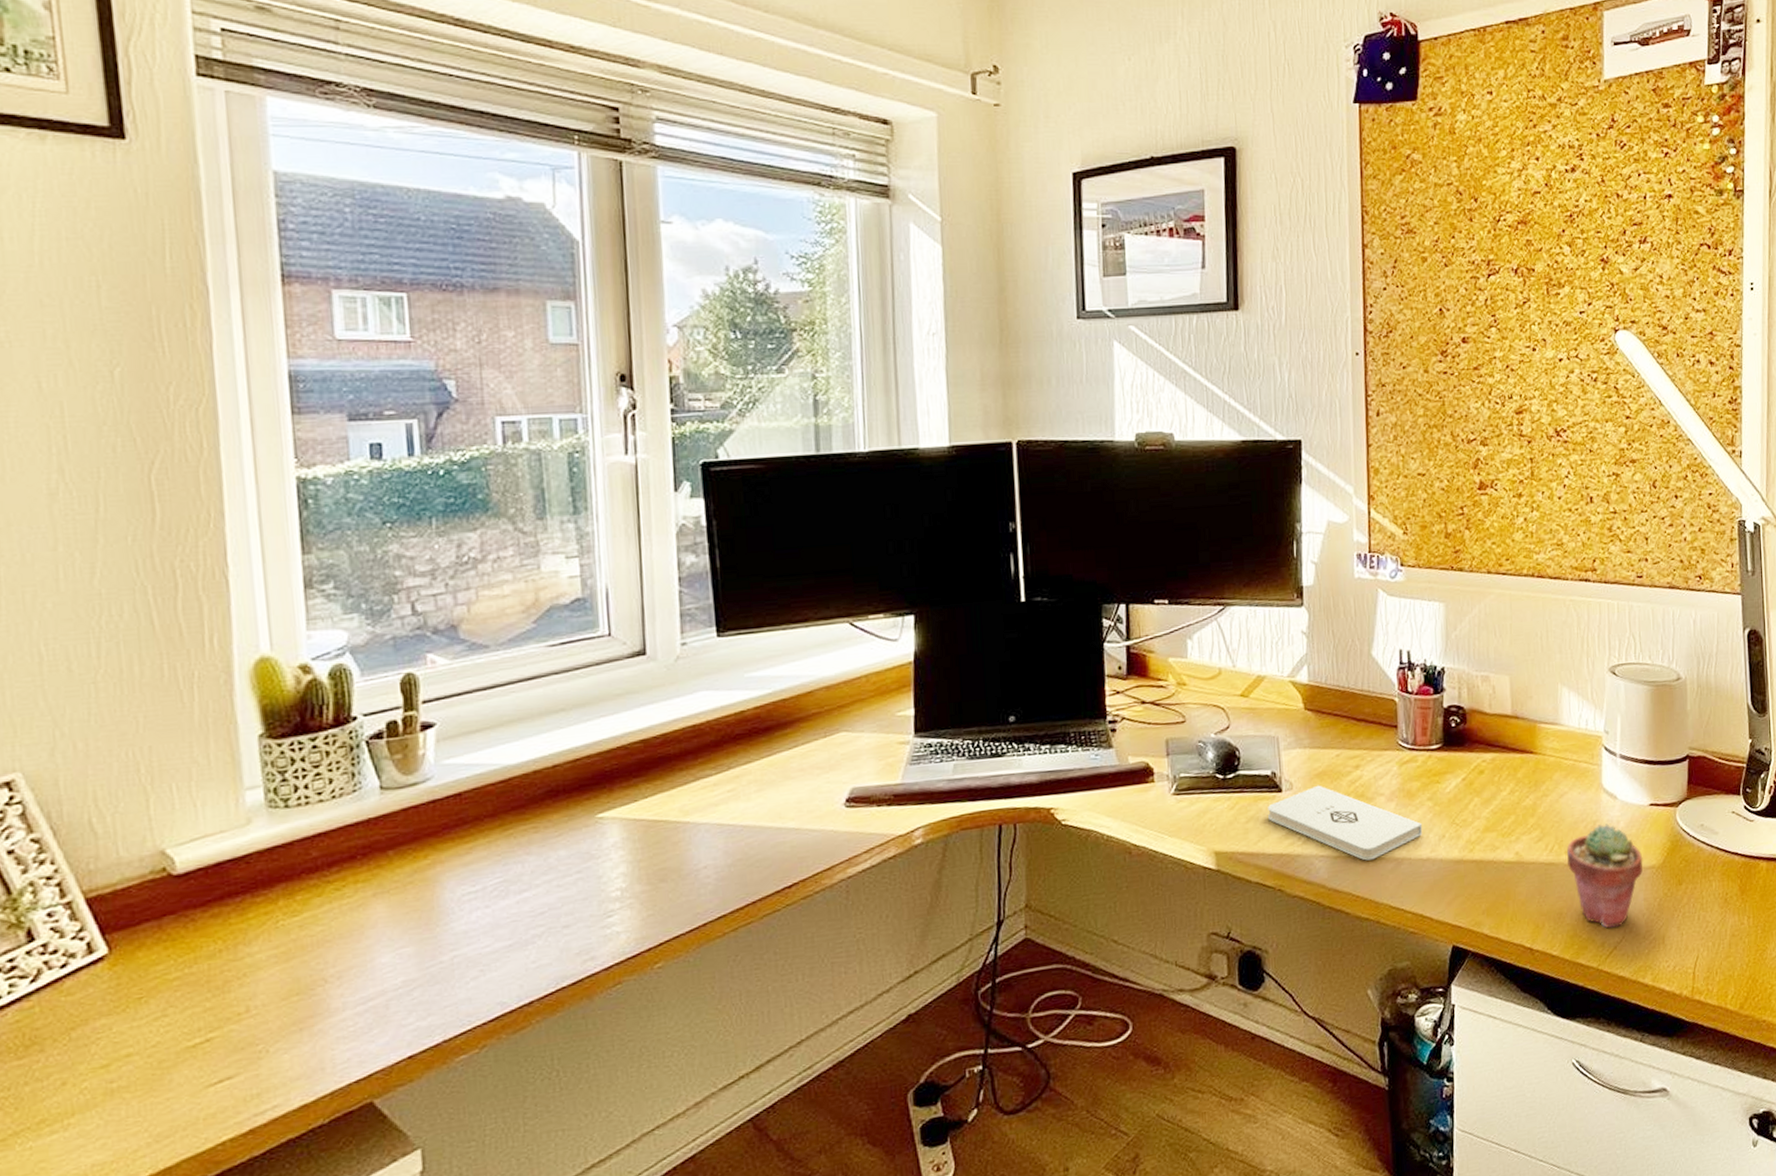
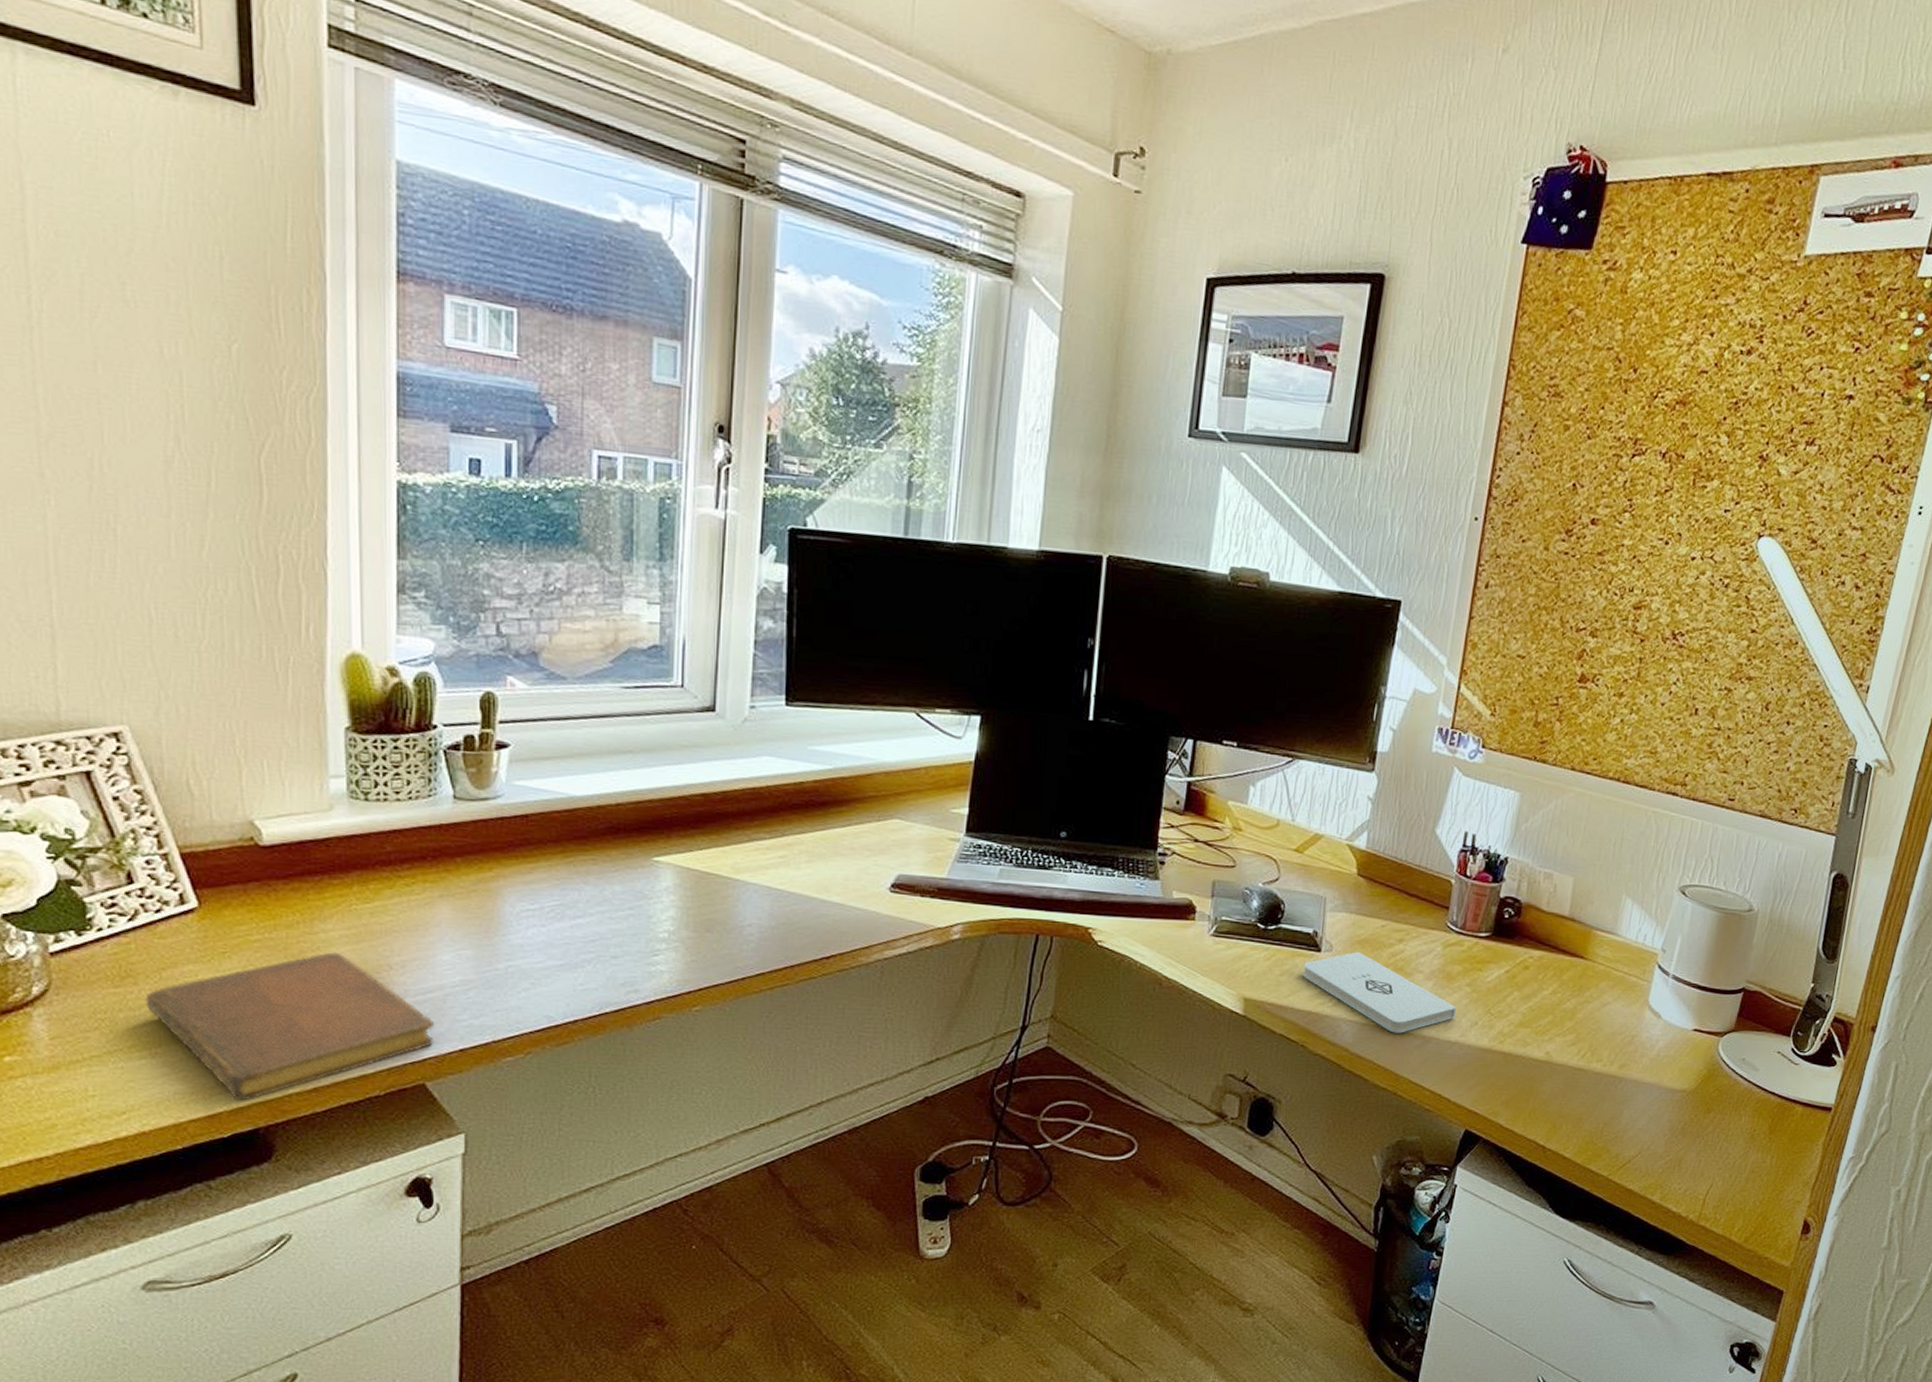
notebook: none [53,975,380,1161] -> present [145,952,434,1101]
potted succulent: present [1566,823,1643,928] -> none [1597,1040,1676,1142]

